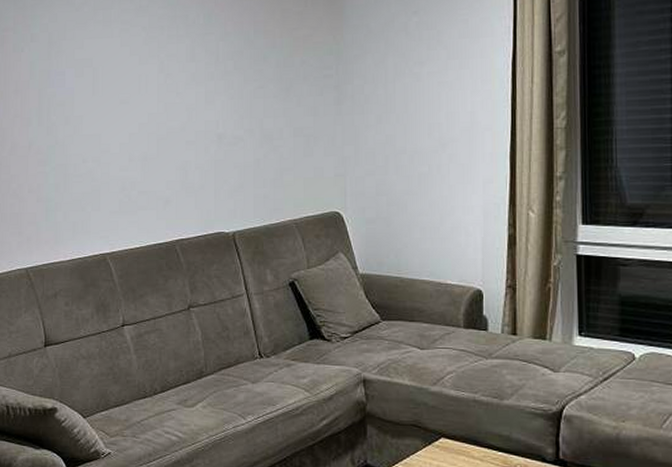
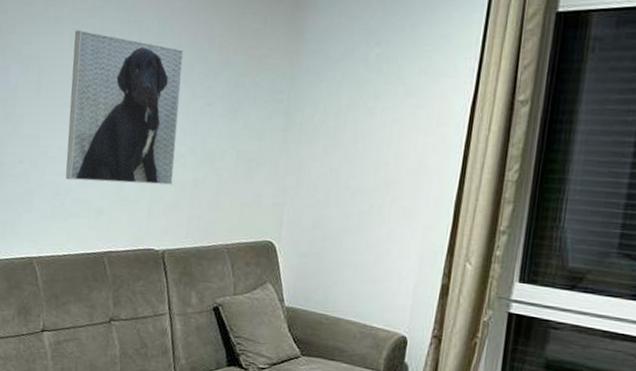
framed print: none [124,30,235,174] -> present [65,30,184,185]

